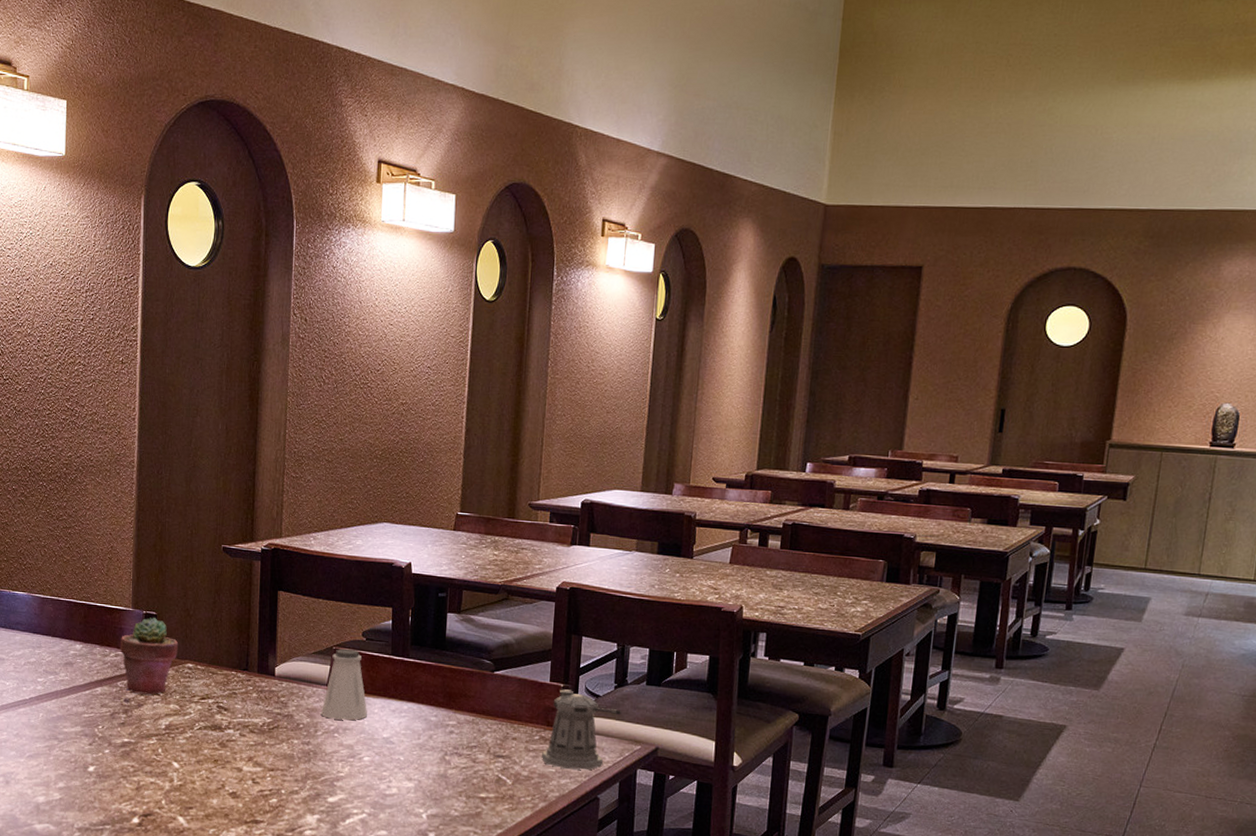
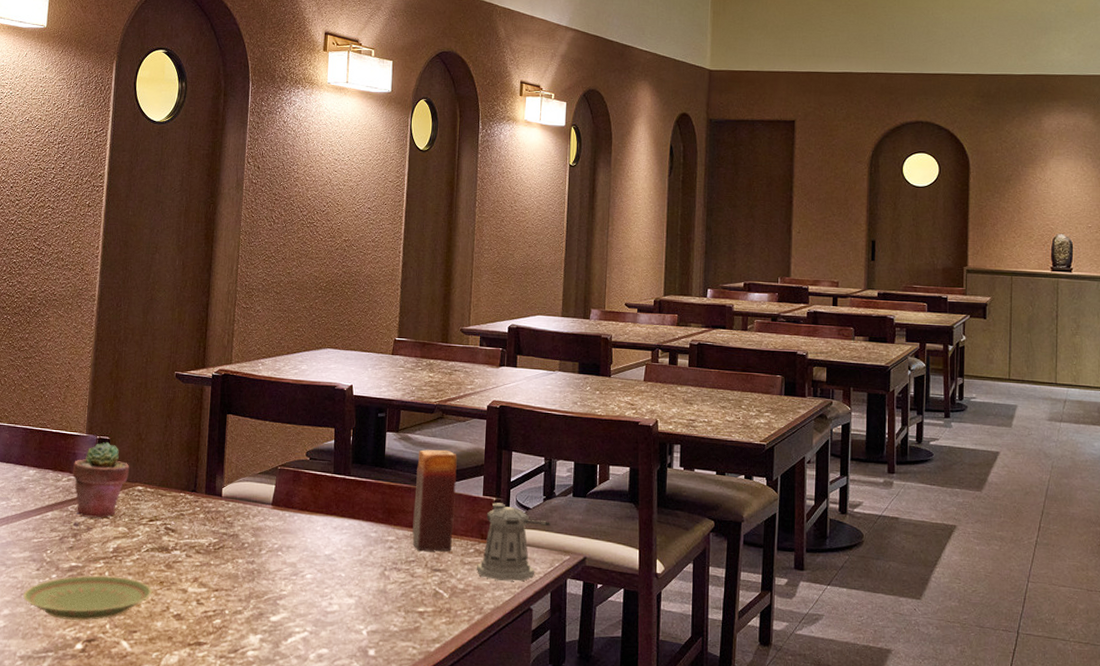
plate: none [77,752,207,796] -> present [23,575,152,621]
saltshaker: present [320,648,368,721] -> none [265,468,311,539]
candle: none [474,632,523,738] -> present [412,449,457,552]

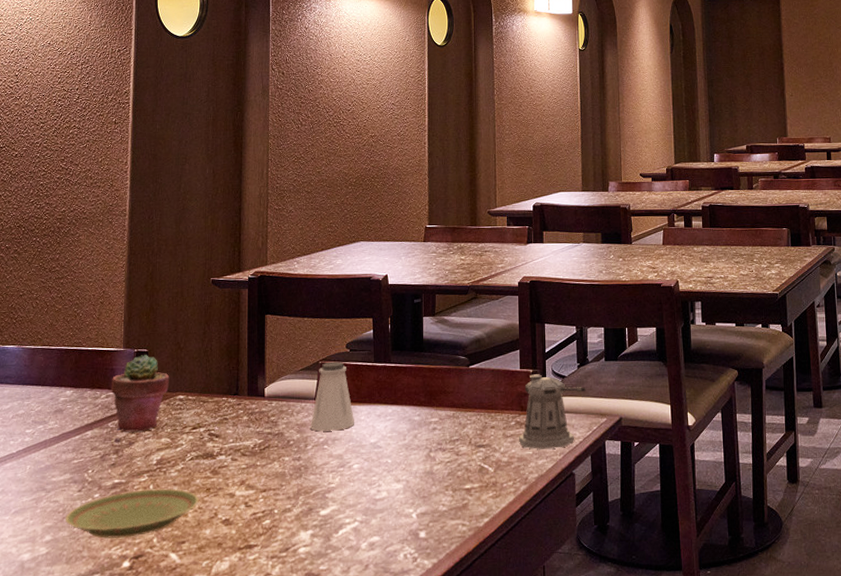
saltshaker: none [265,468,311,539] -> present [310,361,355,432]
candle: present [412,449,457,552] -> none [454,328,494,430]

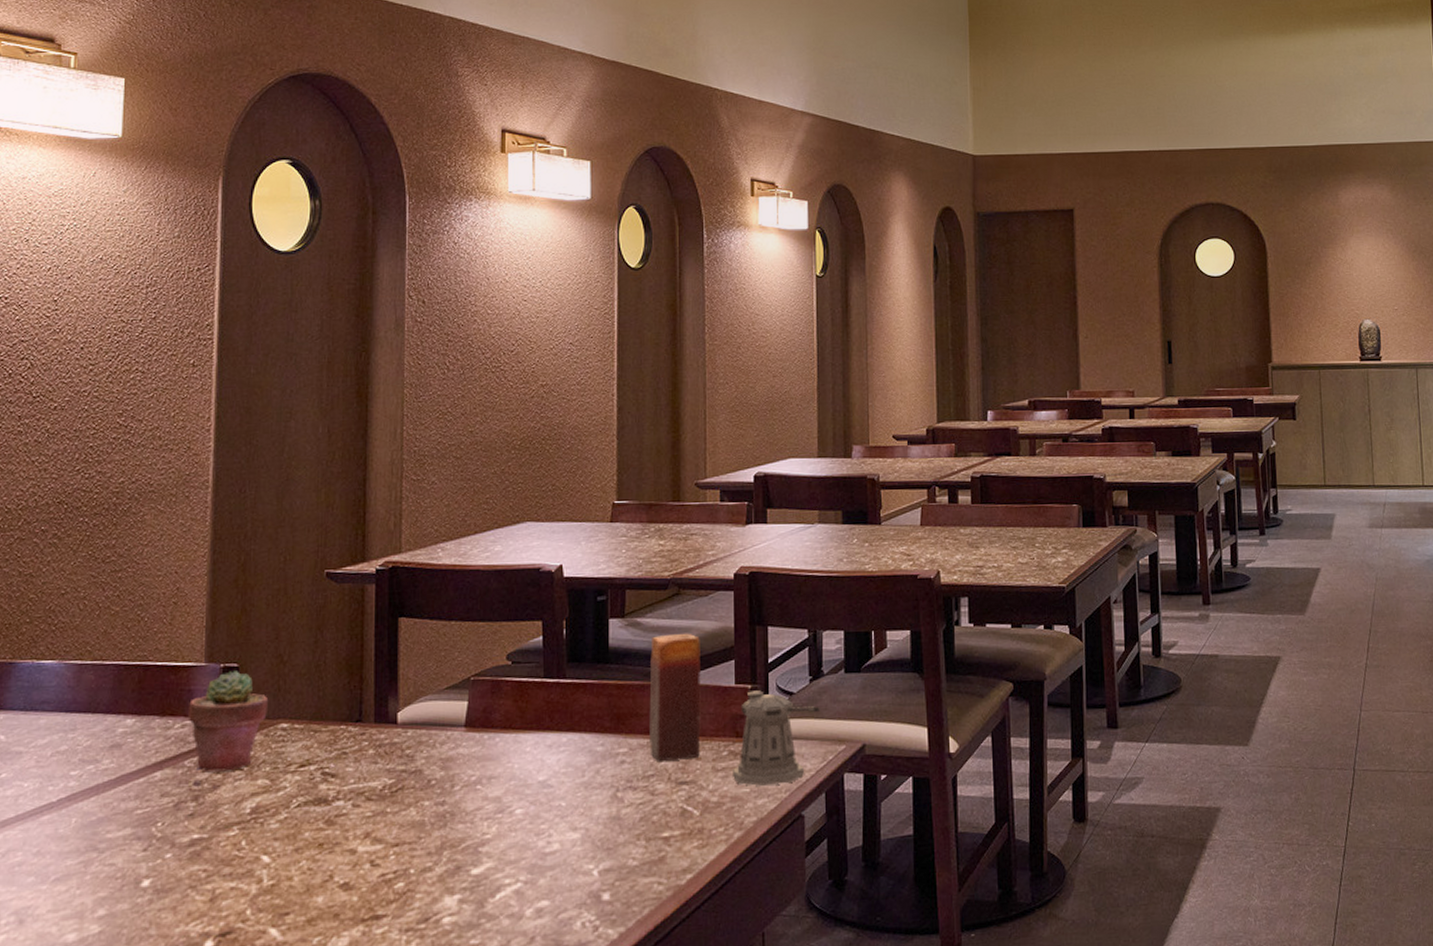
plate: present [65,488,199,539] -> none [126,844,308,911]
saltshaker: present [310,361,355,432] -> none [458,677,518,768]
candle: none [454,328,494,430] -> present [649,633,701,763]

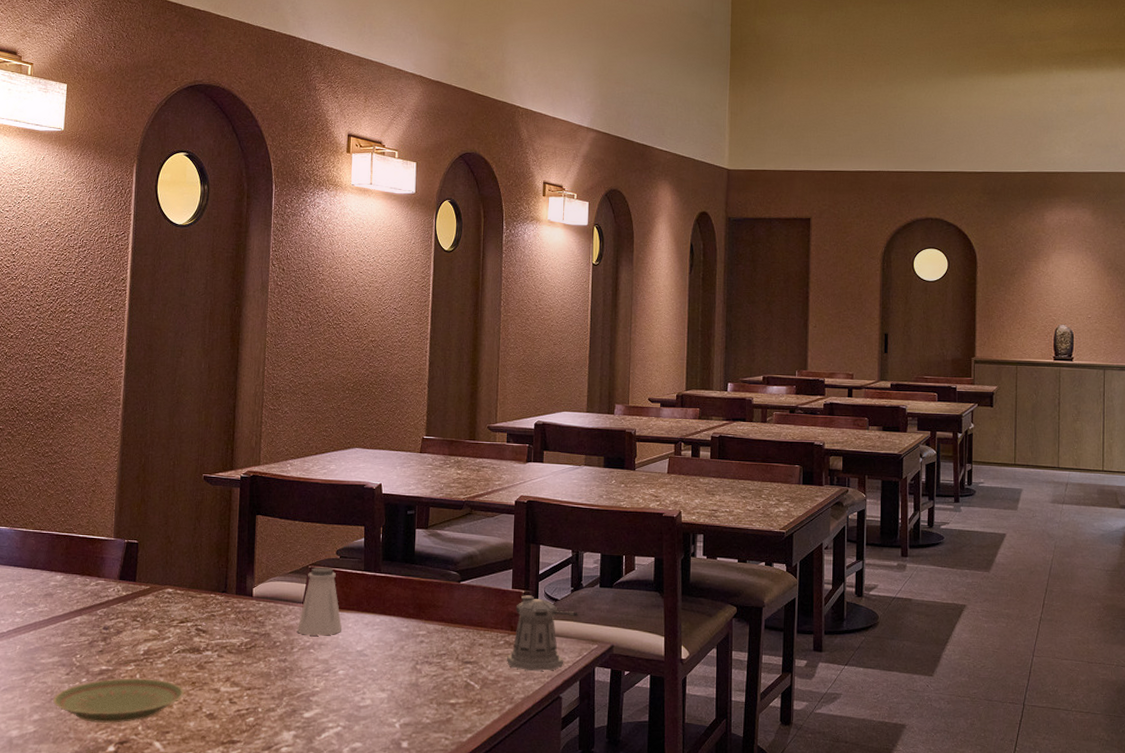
plate: none [126,844,308,911] -> present [53,678,184,723]
potted succulent: present [187,671,269,773] -> none [100,546,159,621]
saltshaker: none [458,677,518,768] -> present [296,567,342,636]
candle: present [649,633,701,763] -> none [443,544,486,645]

